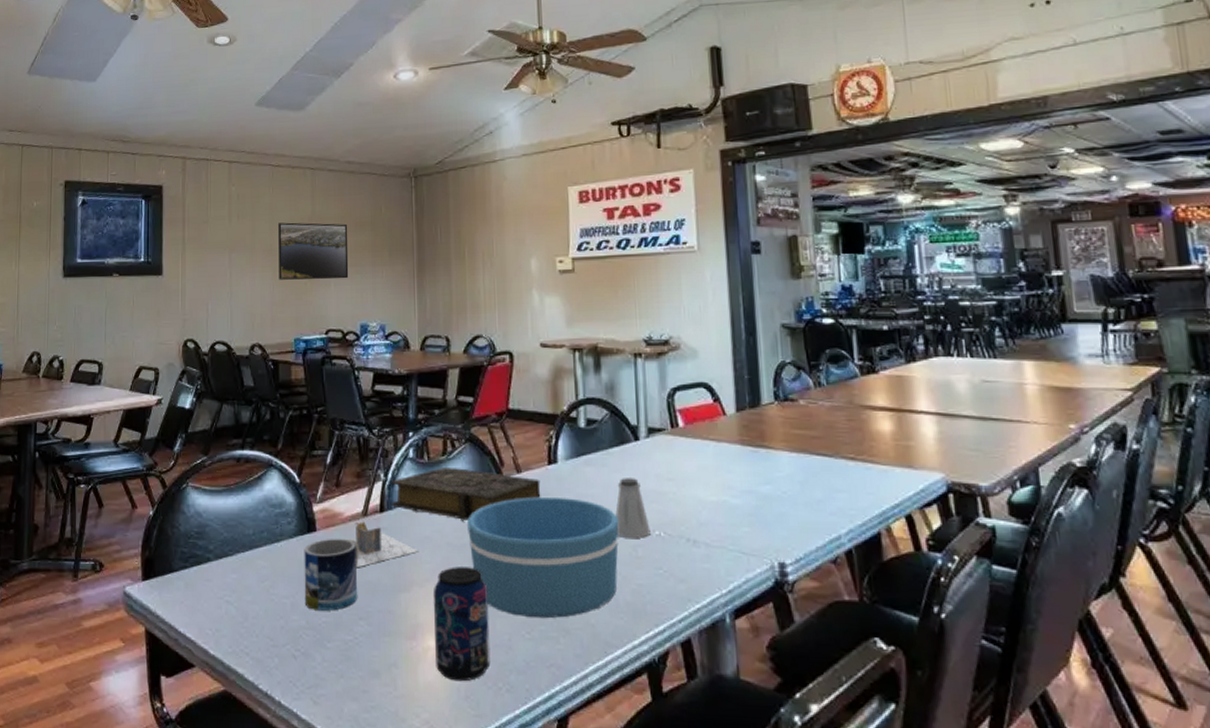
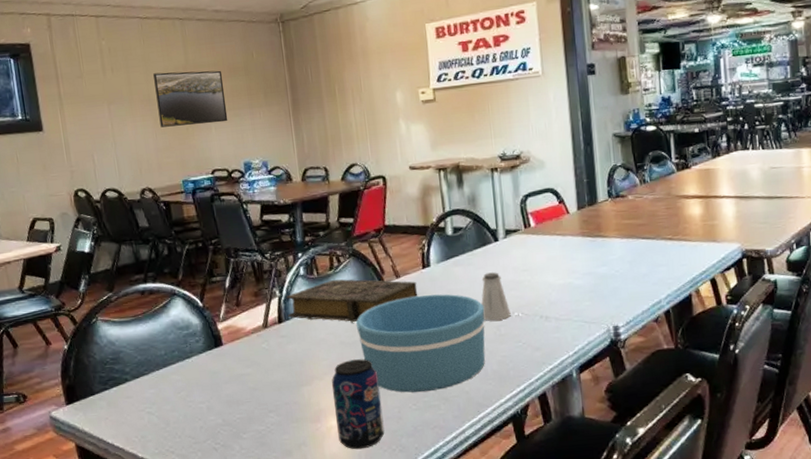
mug: present [304,538,359,611] -> none [213,347,266,410]
napkin holder: present [355,521,419,568] -> none [258,332,316,372]

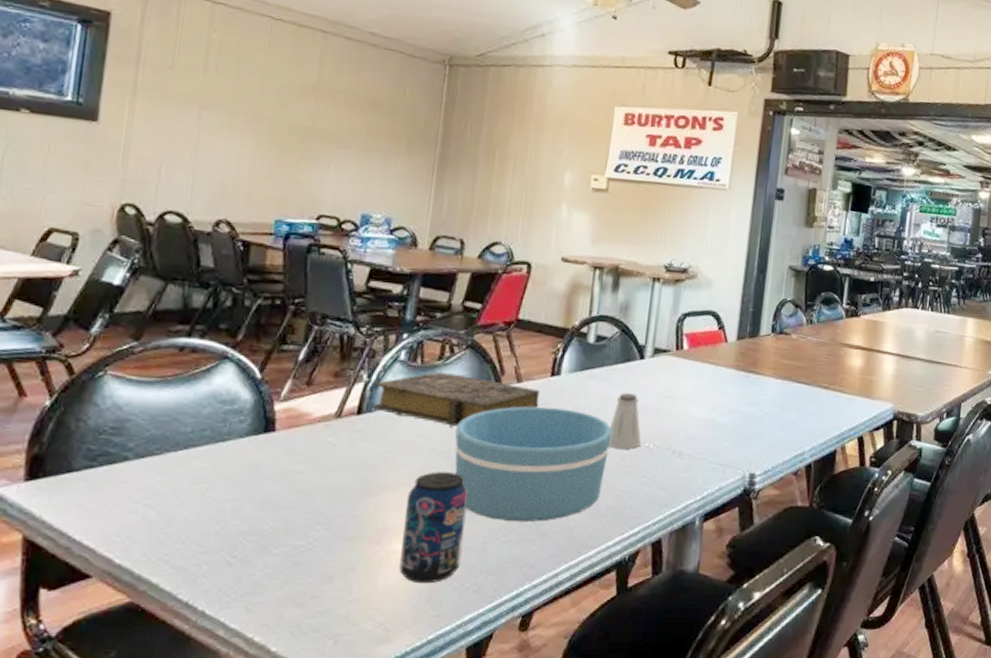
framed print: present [153,70,228,128] -> none [263,86,361,163]

